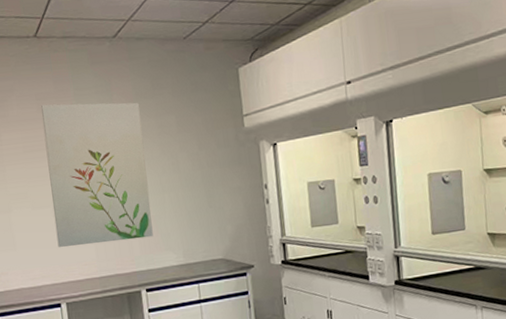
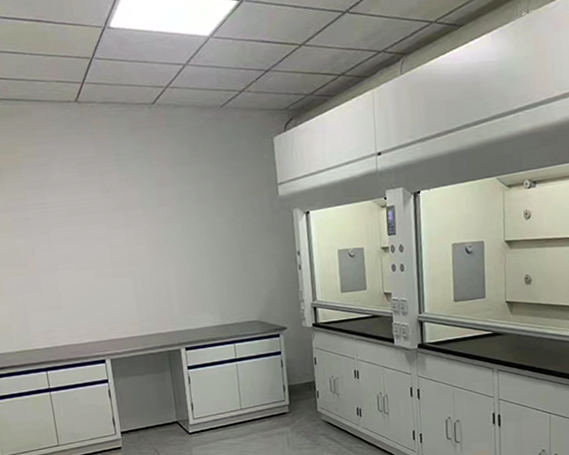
wall art: present [41,102,153,247] -> none [83,168,192,307]

